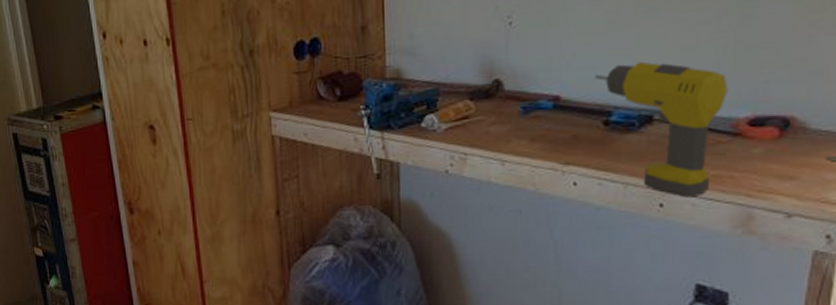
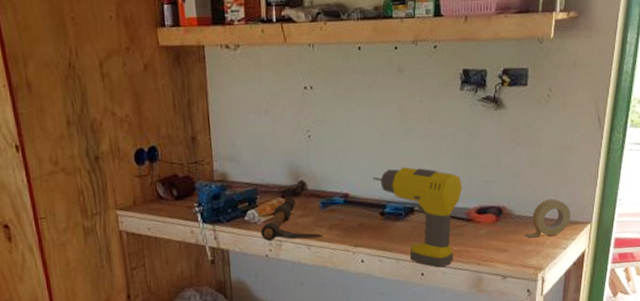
claw hammer: none [441,99,521,153] -> present [261,197,322,241]

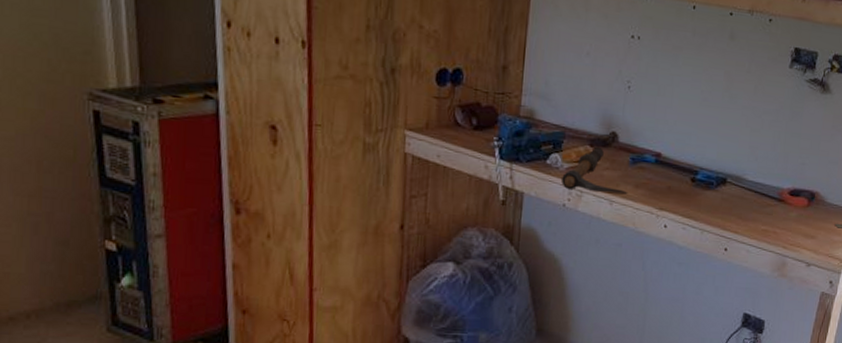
power drill: present [372,166,463,268] -> none [688,134,779,245]

